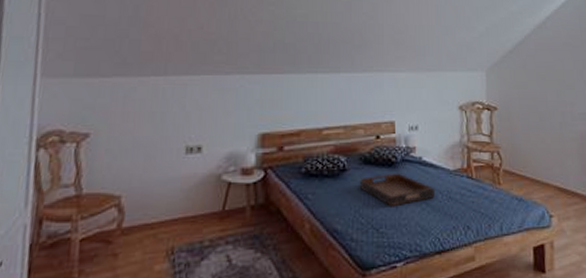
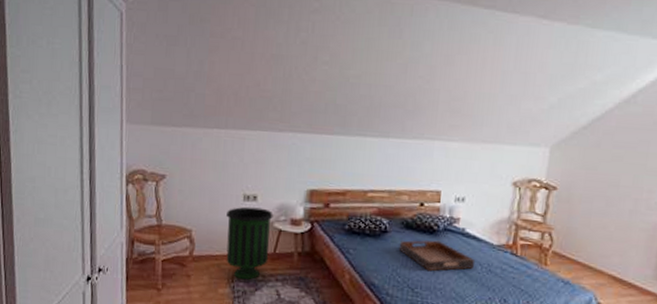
trash can: none [164,160,221,249] -> present [226,206,273,280]

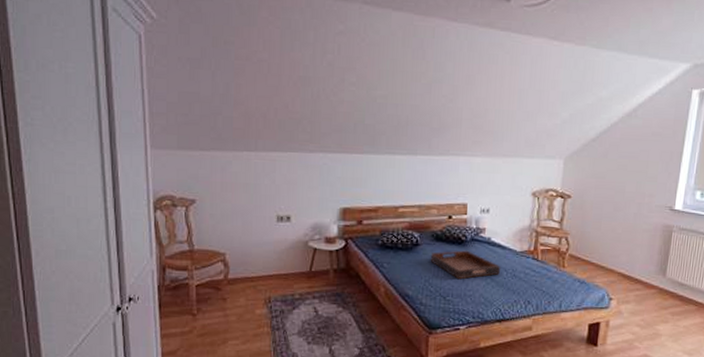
trash can: present [226,206,273,280] -> none [260,227,308,299]

